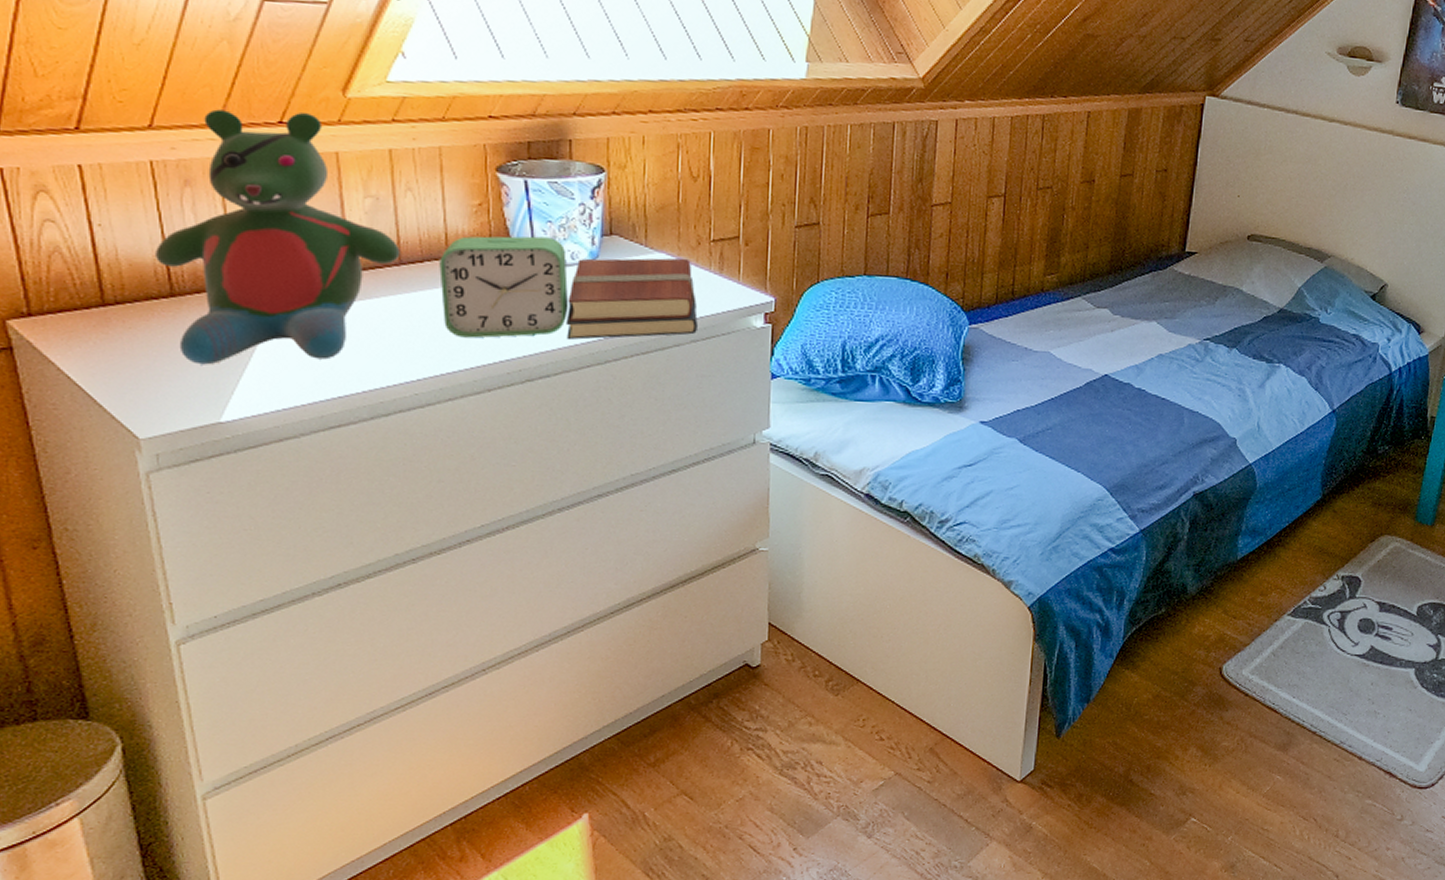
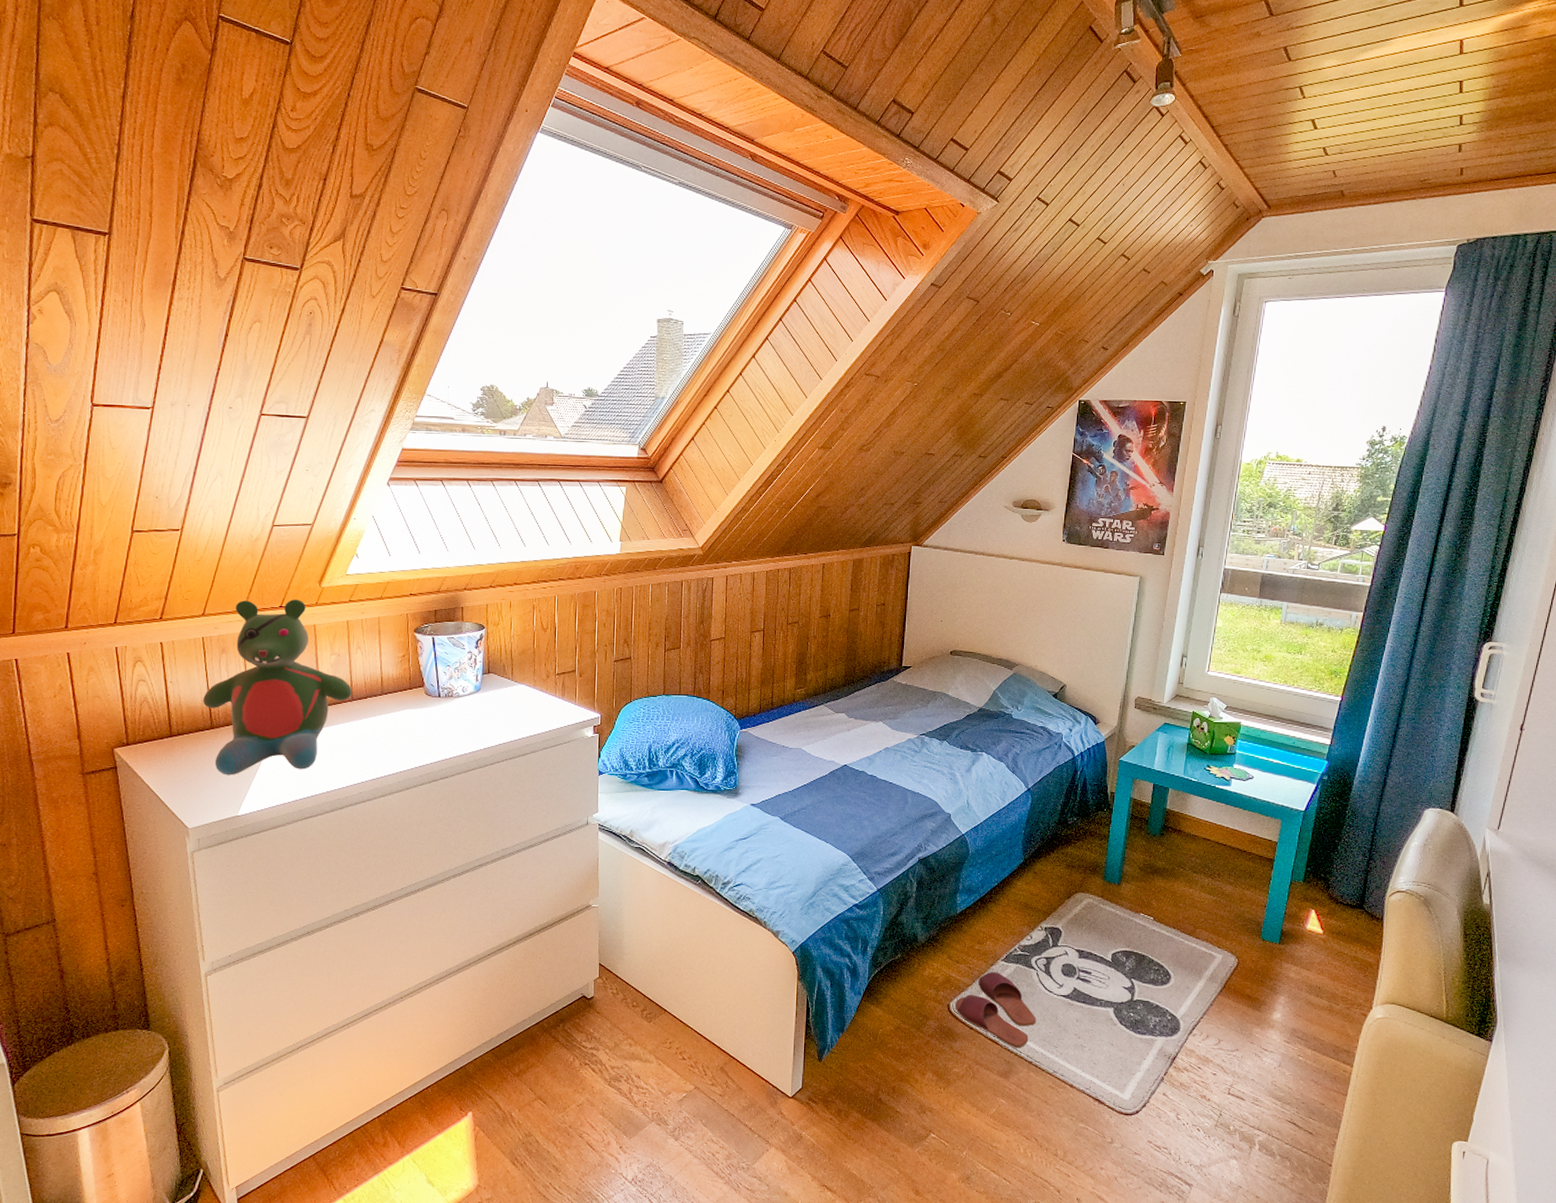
alarm clock: present [439,236,569,338] -> none [377,676,461,751]
books: present [565,258,698,341] -> none [458,688,547,751]
slippers: none [1229,628,1325,717] -> present [955,971,1036,1048]

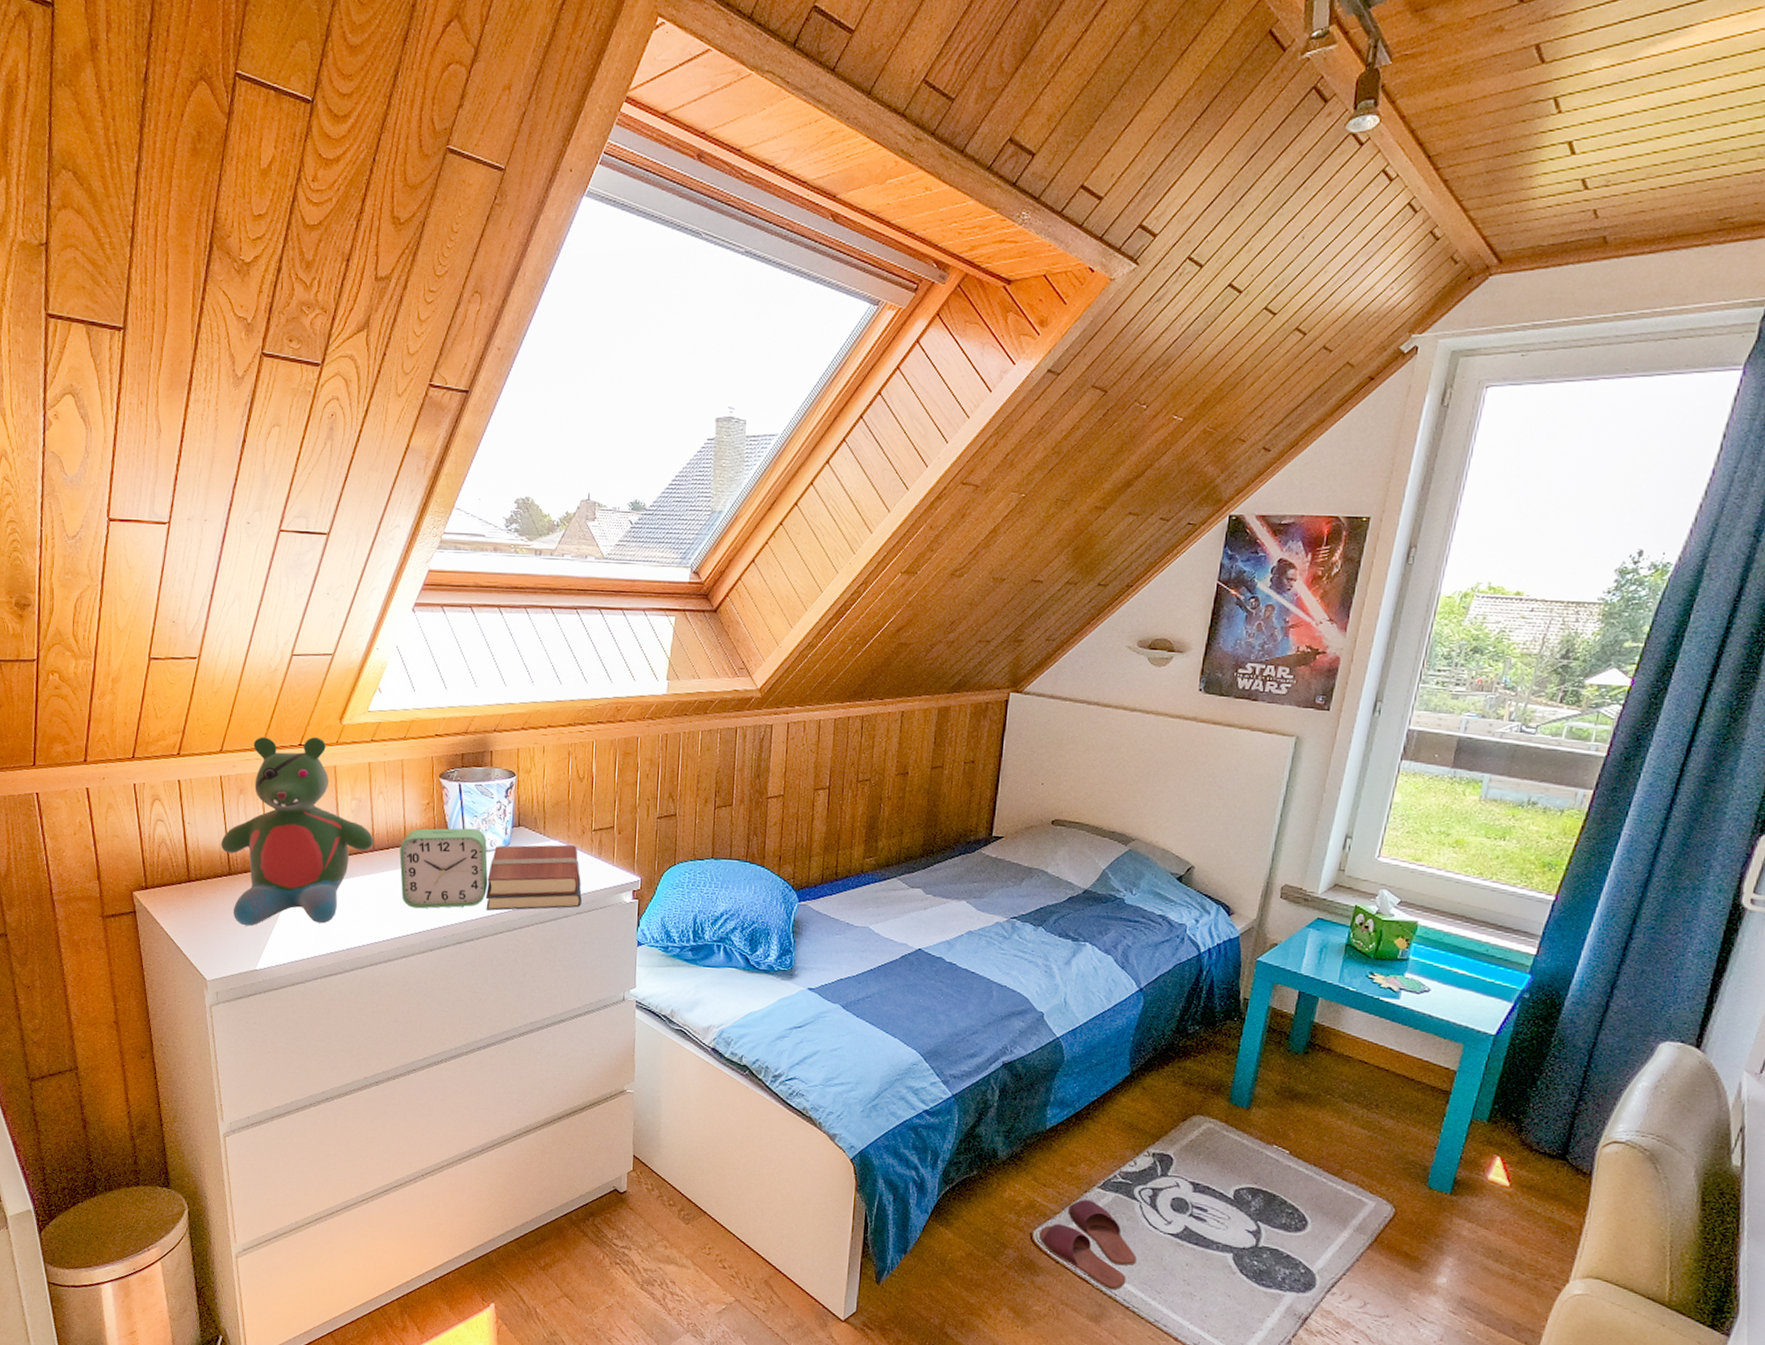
alarm clock: none [377,676,461,751] -> present [399,828,488,909]
books: none [458,688,547,751] -> present [485,844,582,911]

